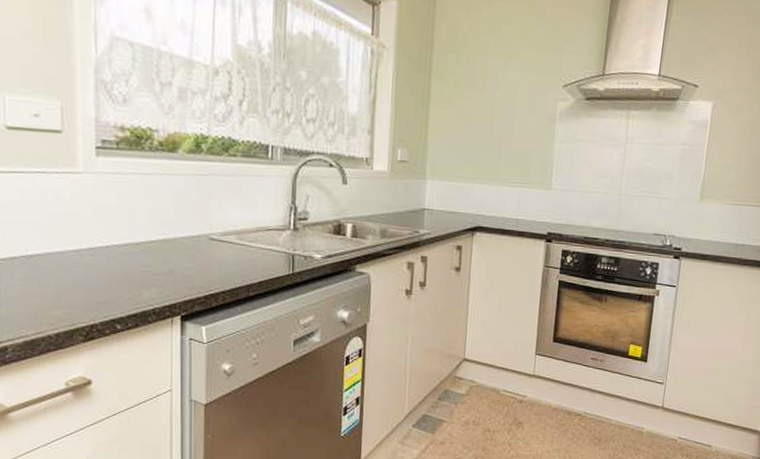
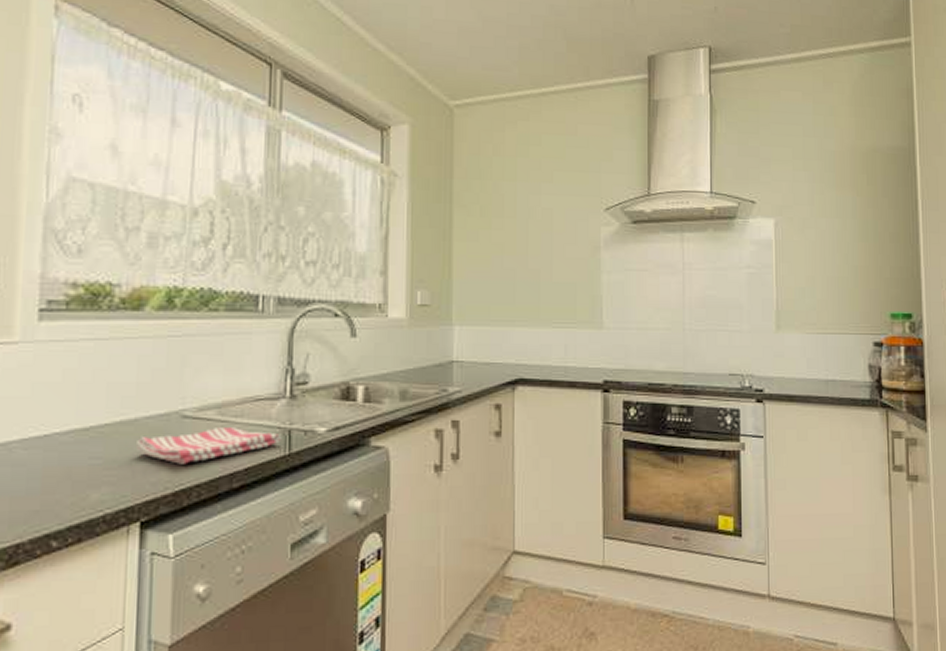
dish towel: none [176,249,287,275] -> present [137,427,282,464]

